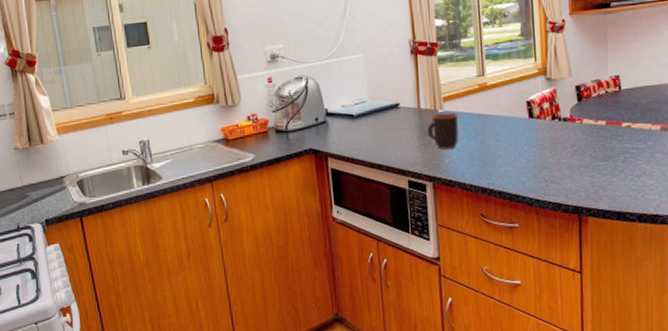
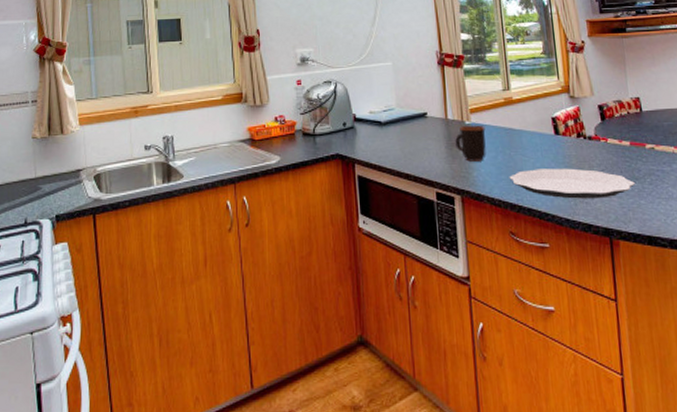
plate: none [481,150,608,180] -> present [509,168,635,199]

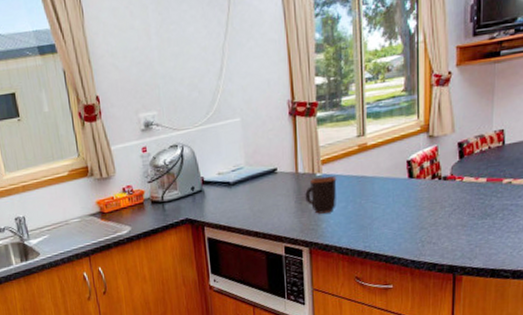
plate: present [509,168,635,199] -> none [358,210,486,241]

